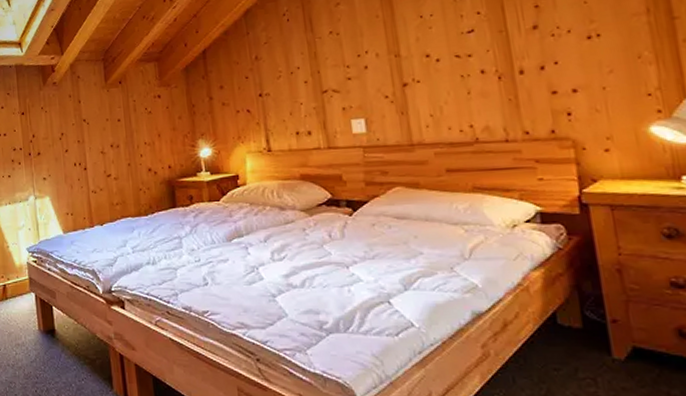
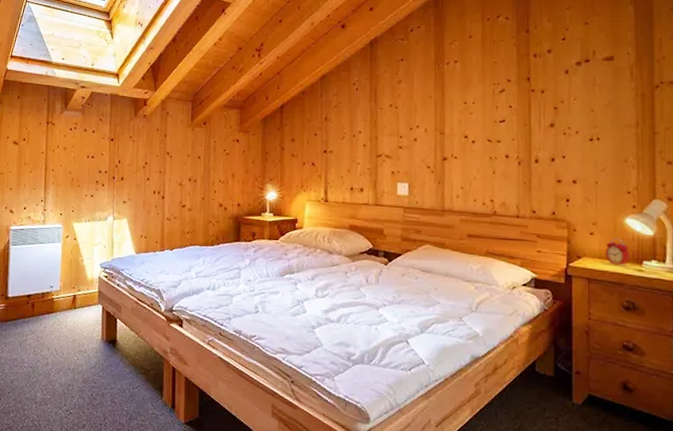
alarm clock: none [628,152,664,186] -> present [606,238,630,266]

